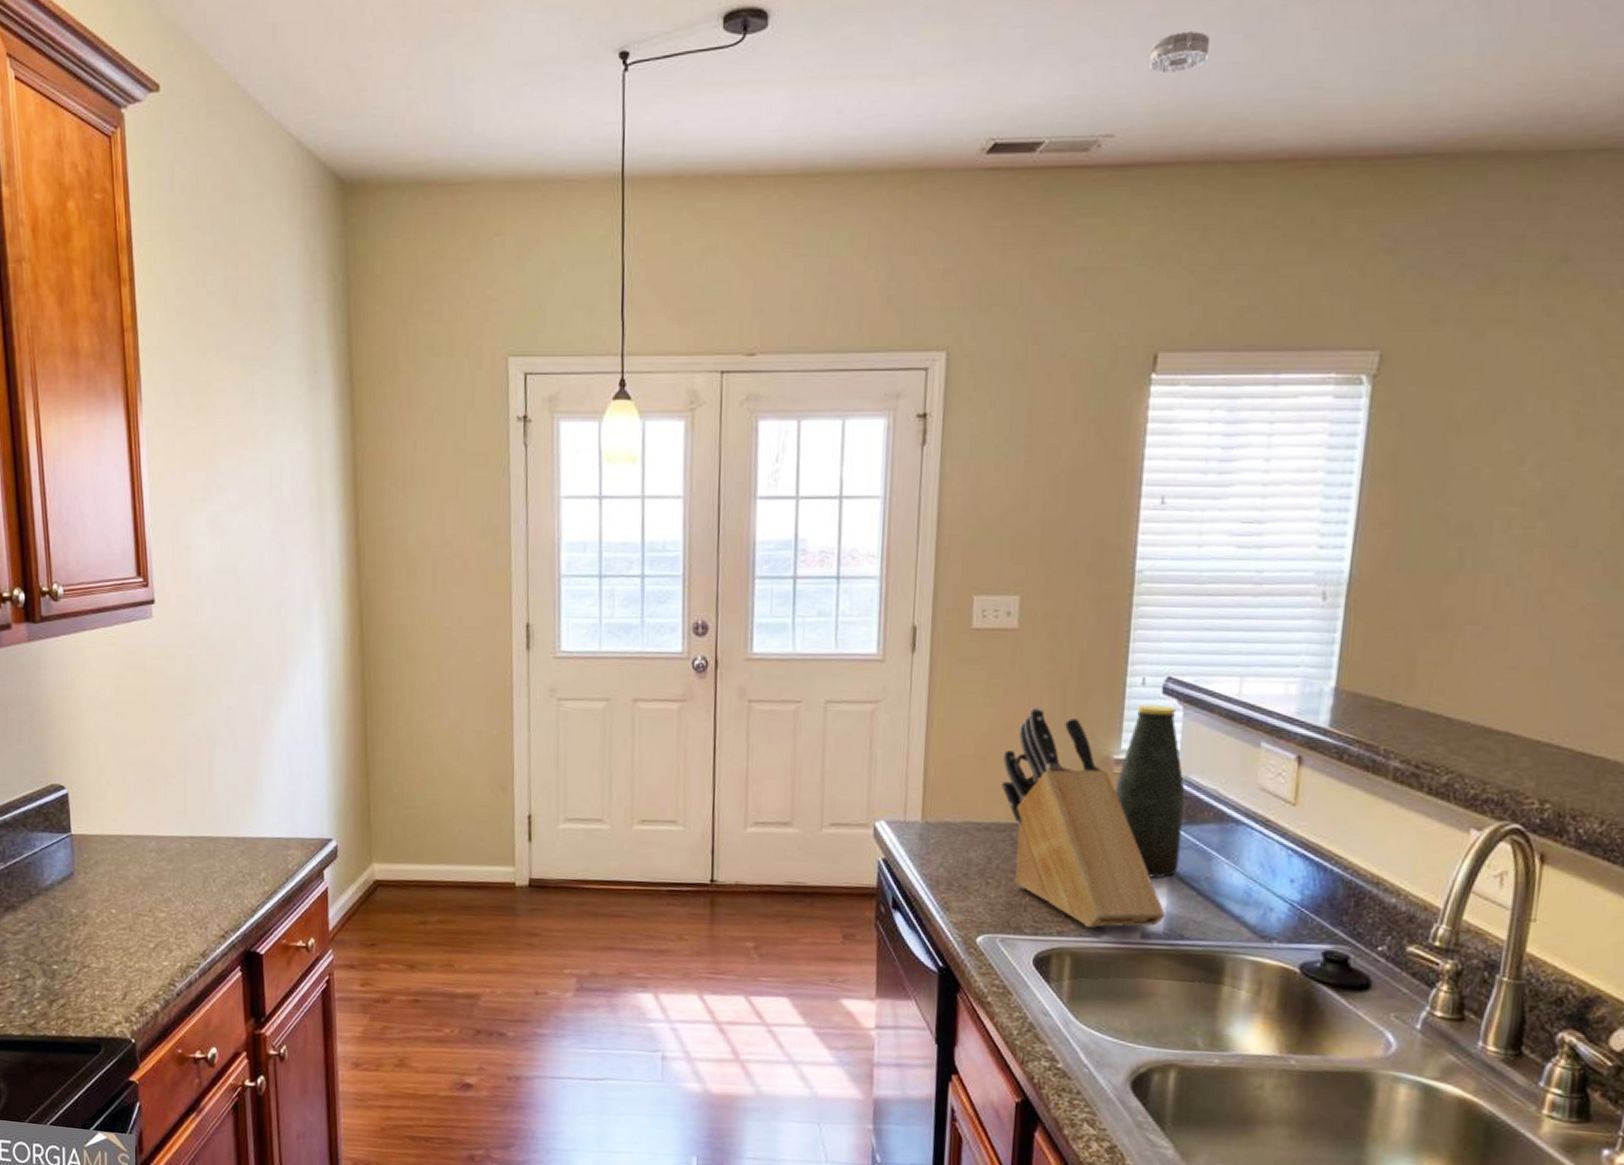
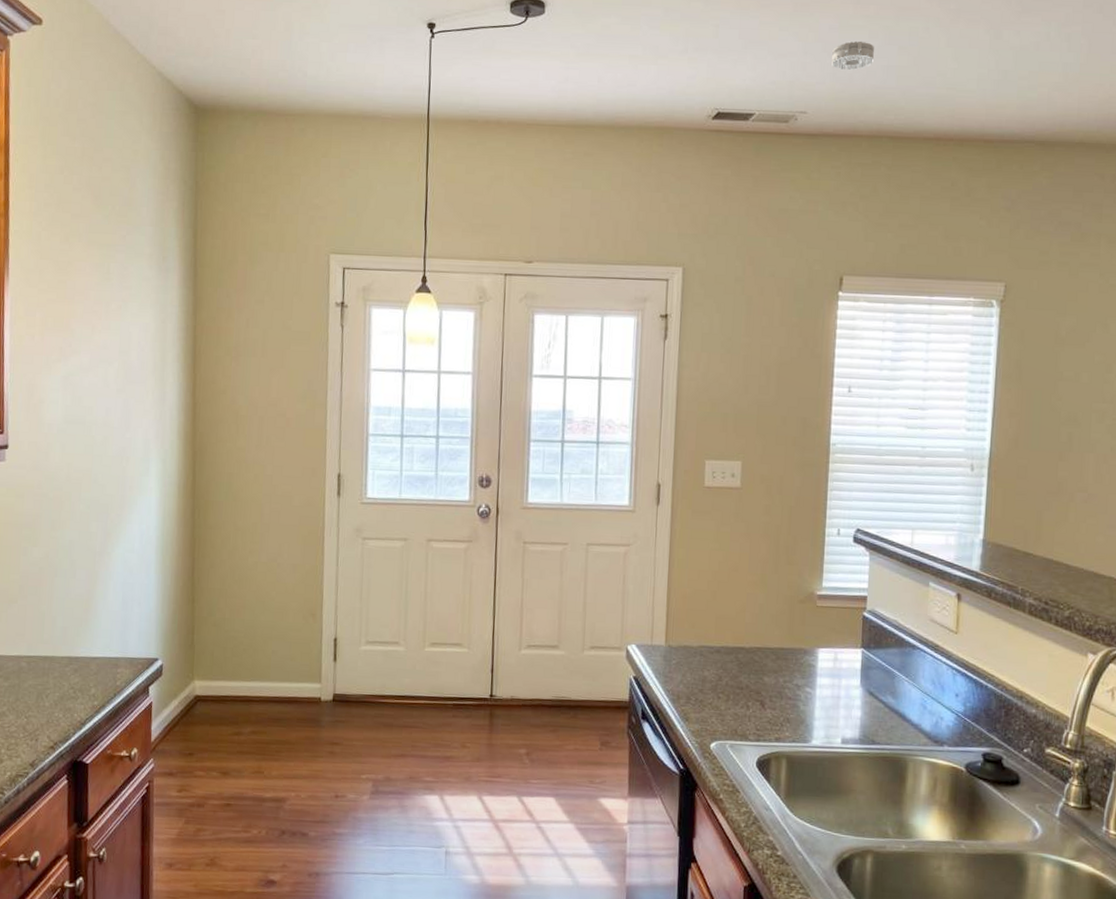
knife block: present [1001,708,1166,928] -> none [729,552,861,735]
bottle: present [1114,705,1185,878] -> none [818,551,873,693]

